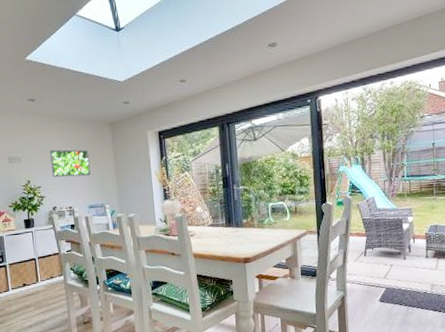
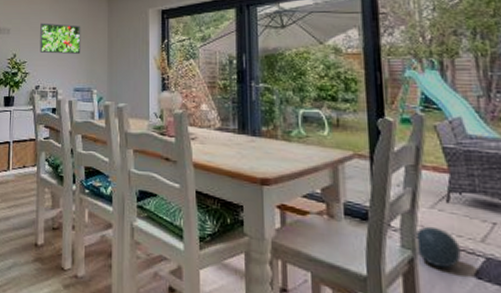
ball: none [344,273,372,300] -> present [413,226,461,269]

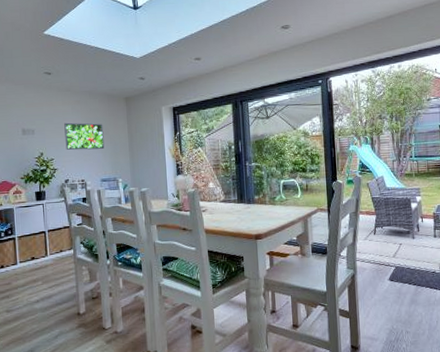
ball: present [413,226,461,269] -> none [354,252,382,278]

